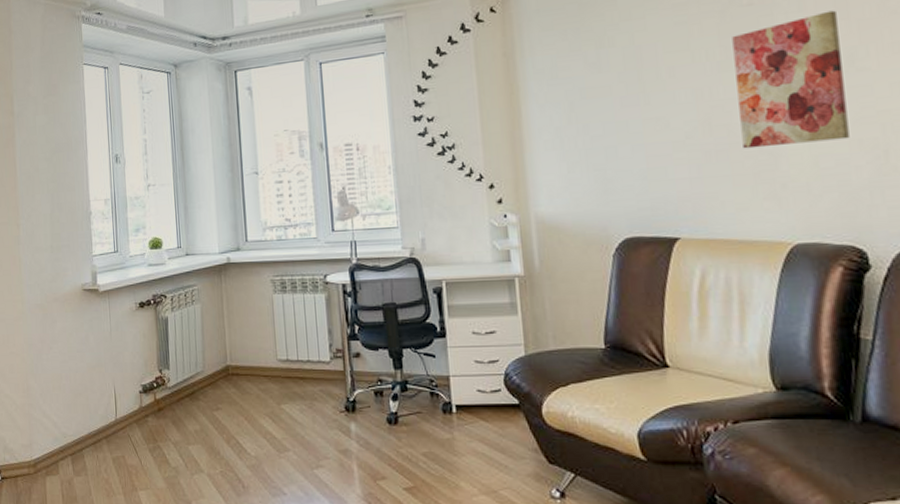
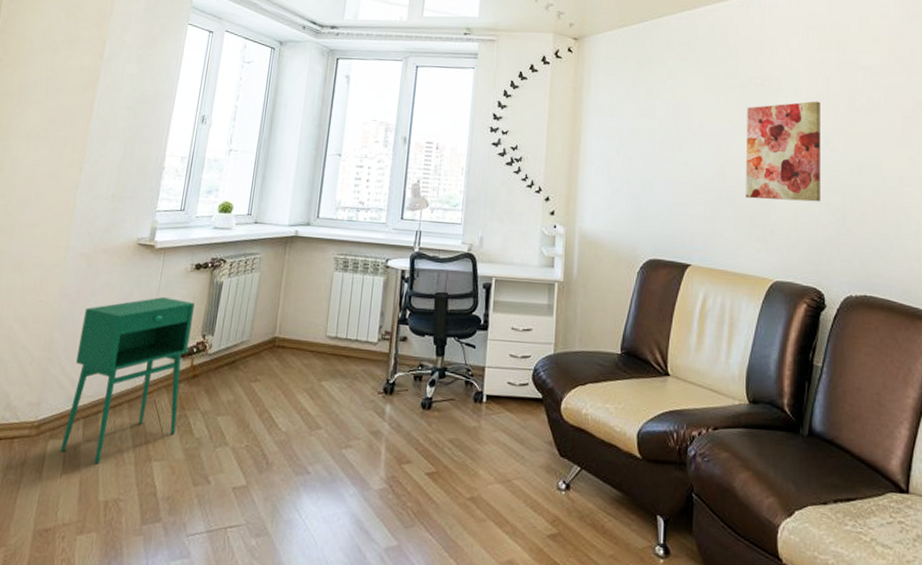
storage cabinet: none [50,338,153,496] -> present [60,297,195,465]

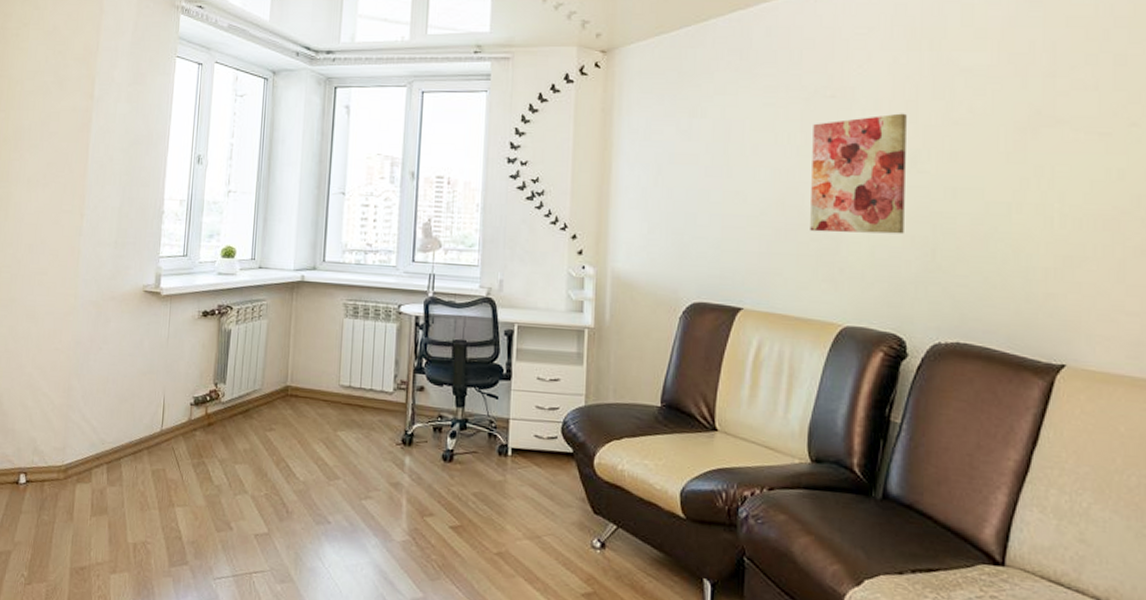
storage cabinet: present [60,297,195,465] -> none [88,345,204,508]

